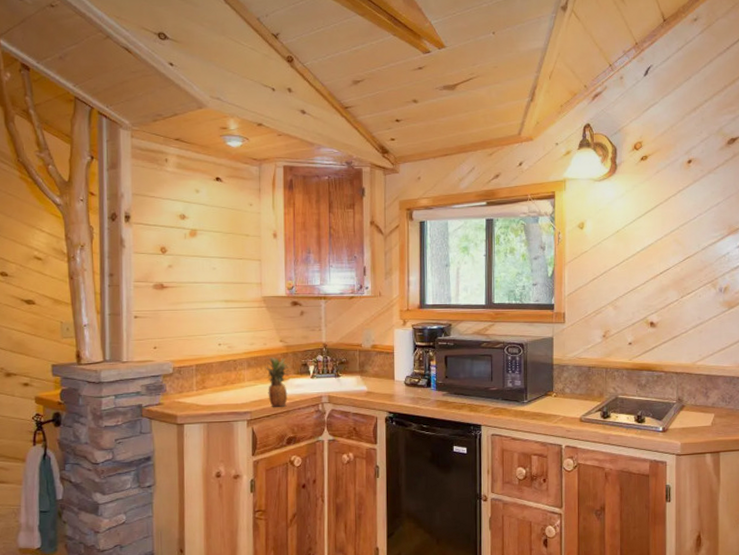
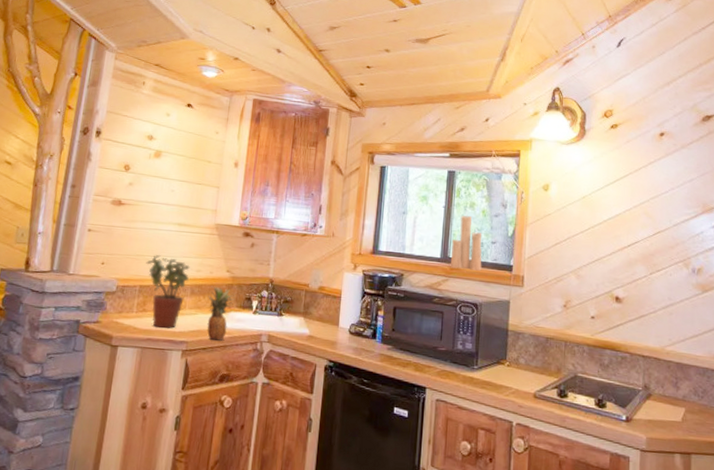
potted plant: none [198,333,243,403] -> present [146,255,190,329]
candle: none [495,255,525,313] -> present [450,209,482,271]

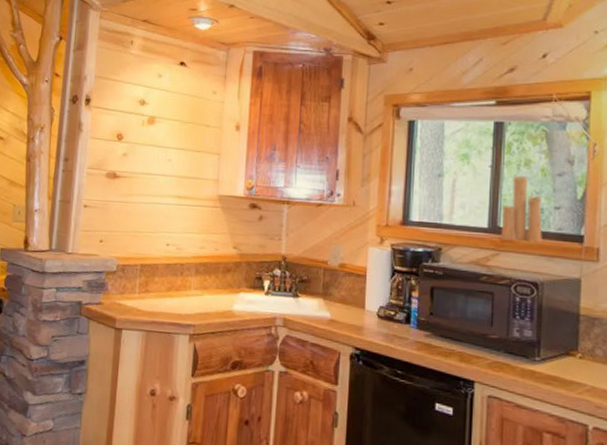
potted plant: present [146,255,190,329] -> none [146,231,193,312]
fruit: present [206,286,236,341] -> none [214,264,245,324]

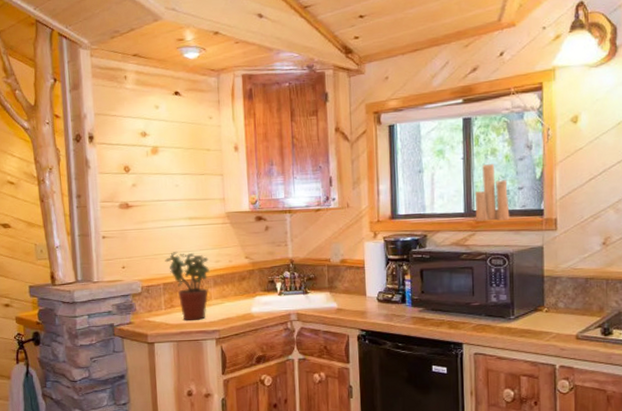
potted plant: none [146,231,193,312] -> present [165,252,209,321]

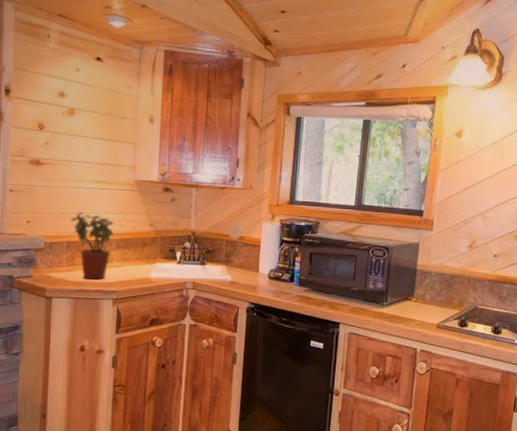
candle: present [475,157,510,222] -> none [363,158,396,217]

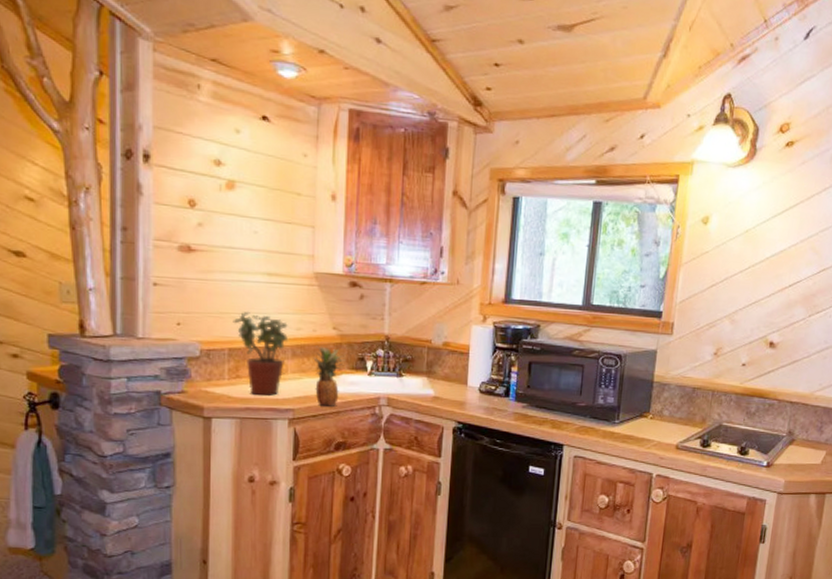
fruit: none [133,239,160,289] -> present [313,346,347,406]

